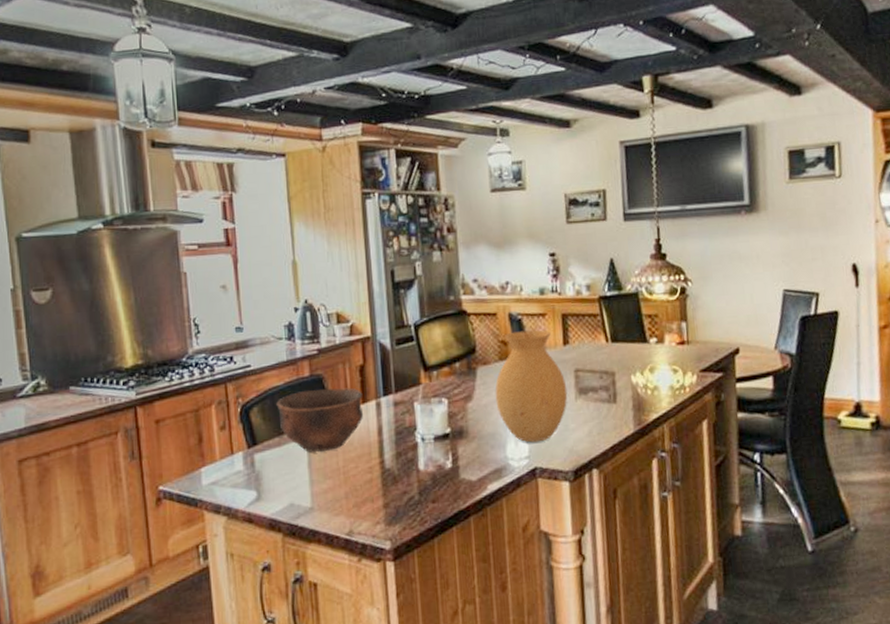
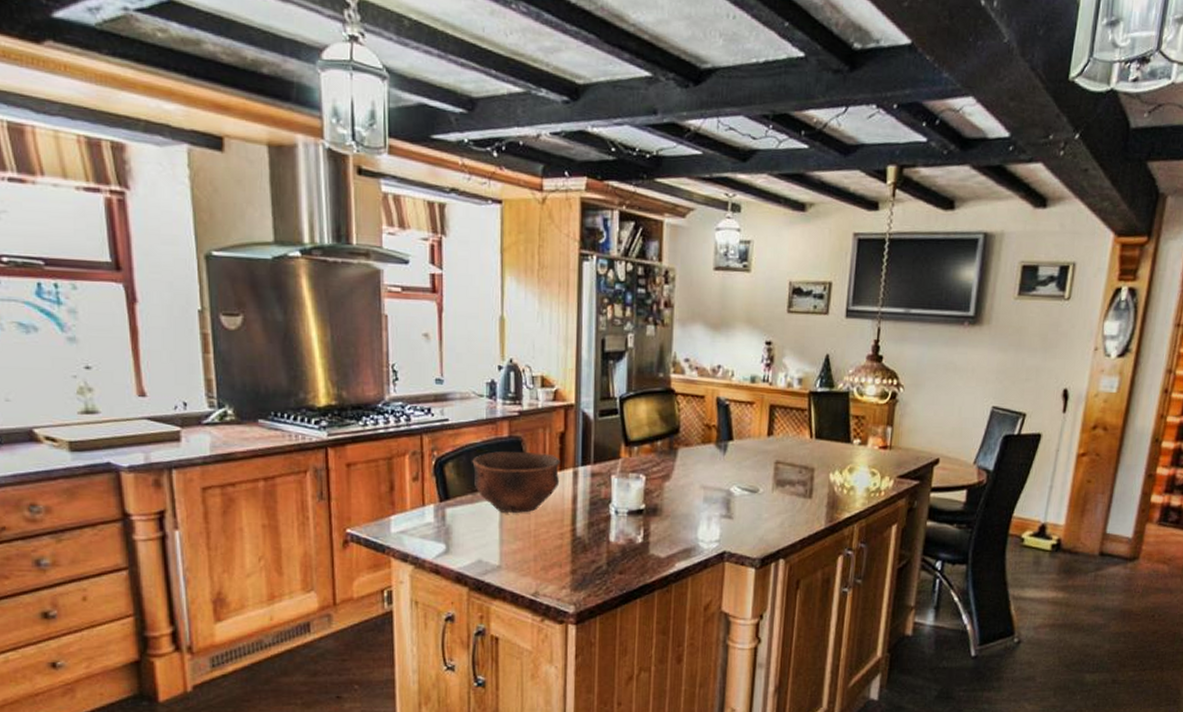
vase: present [495,330,568,443] -> none [693,417,765,528]

